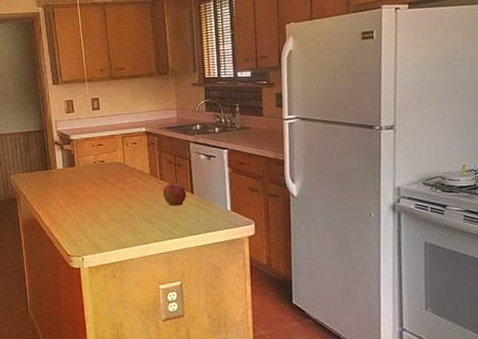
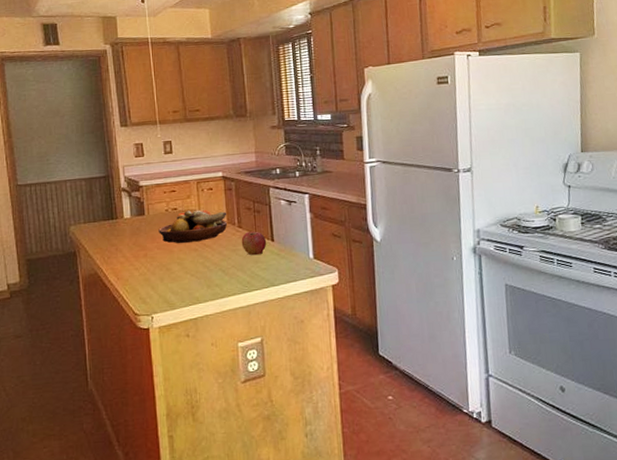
fruit bowl: none [88,162,150,193] -> present [158,210,227,243]

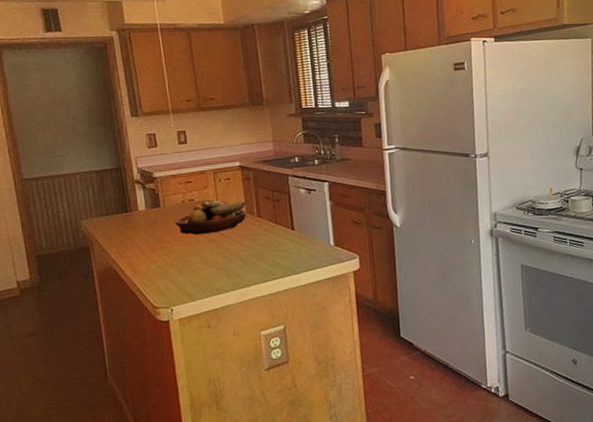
apple: present [241,231,267,256] -> none [261,220,287,245]

